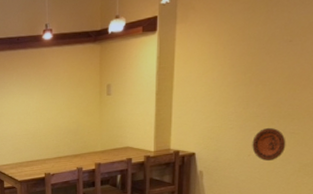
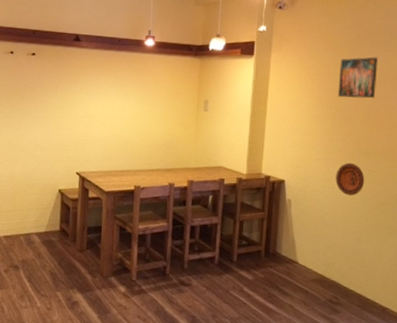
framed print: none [254,9,303,61] -> present [338,57,378,99]

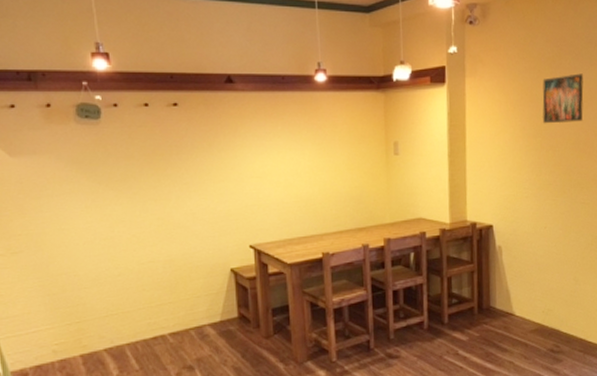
decorative plate: present [335,162,365,196] -> none [547,196,578,234]

